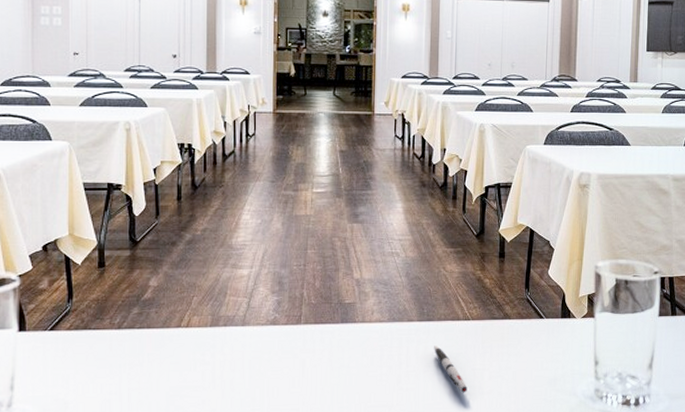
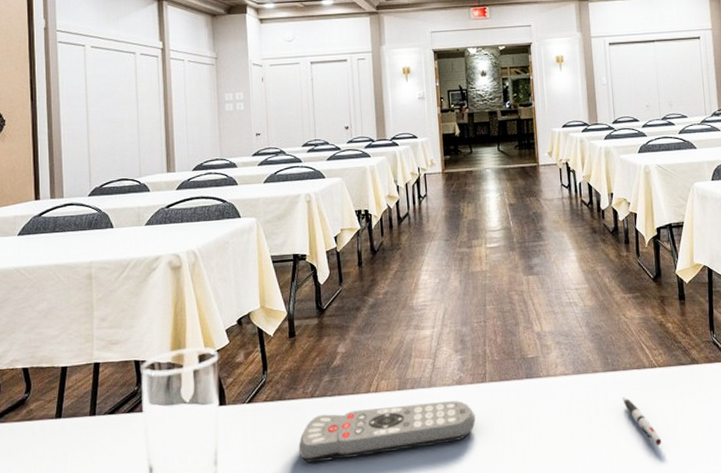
remote control: none [102,340,287,393] -> present [298,400,476,463]

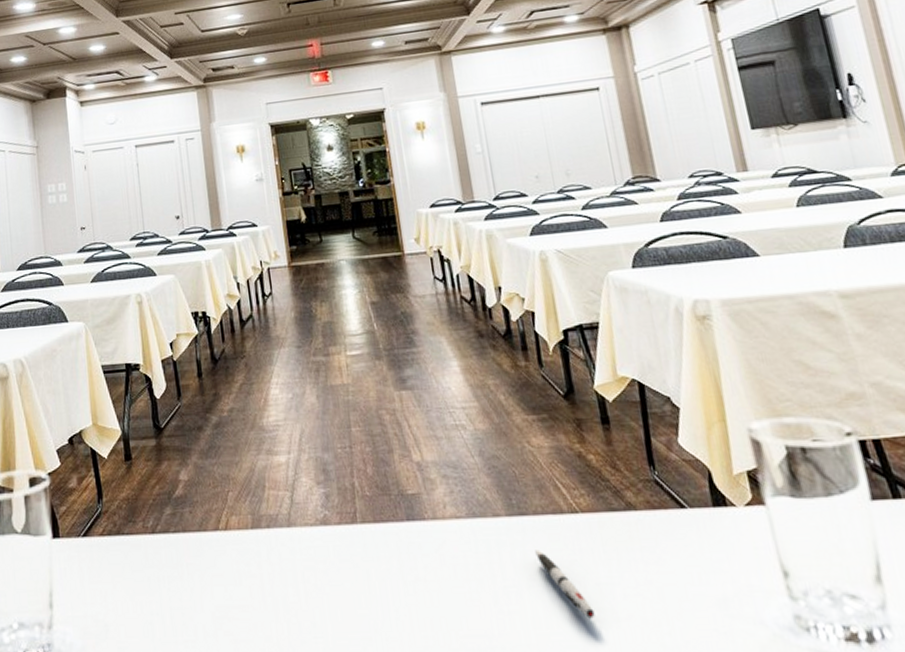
remote control: present [298,400,476,463] -> none [140,545,348,613]

